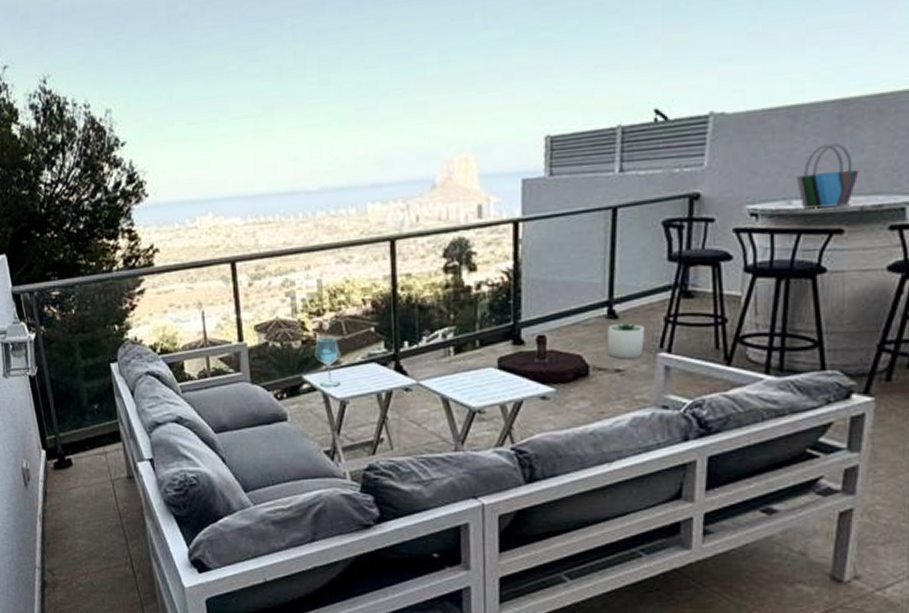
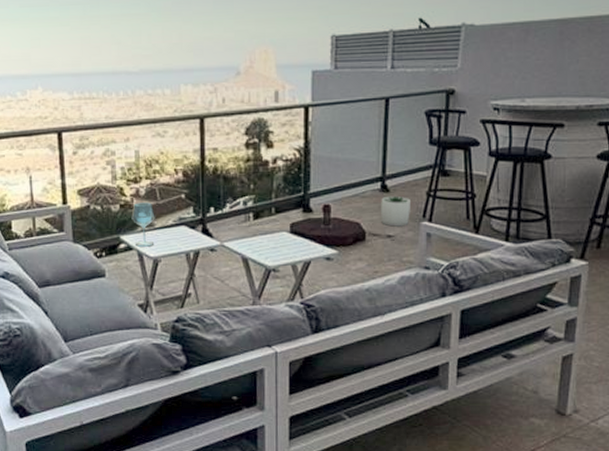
tote bag: present [797,144,860,209] -> none [529,55,576,106]

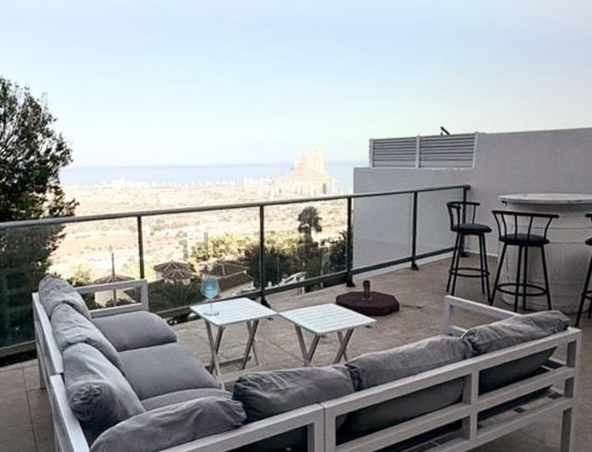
planter: present [381,195,412,227] -> none [412,273,437,299]

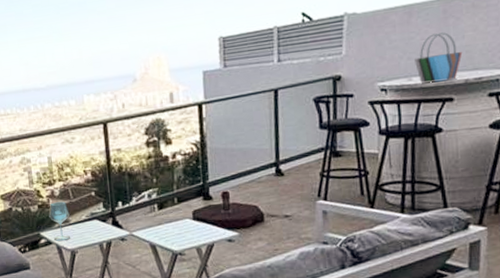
tote bag: none [530,159,567,200] -> present [415,32,463,84]

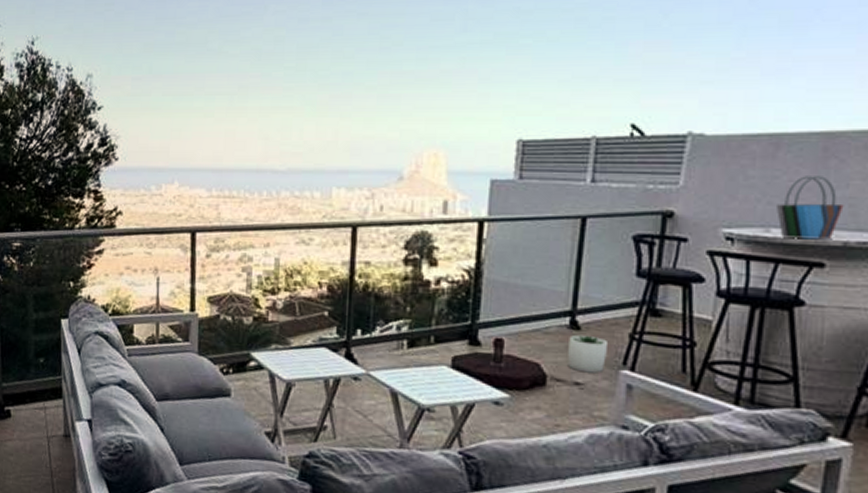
wine glass: present [48,201,71,241] -> none [265,316,292,368]
planter: none [276,178,306,207] -> present [568,334,609,374]

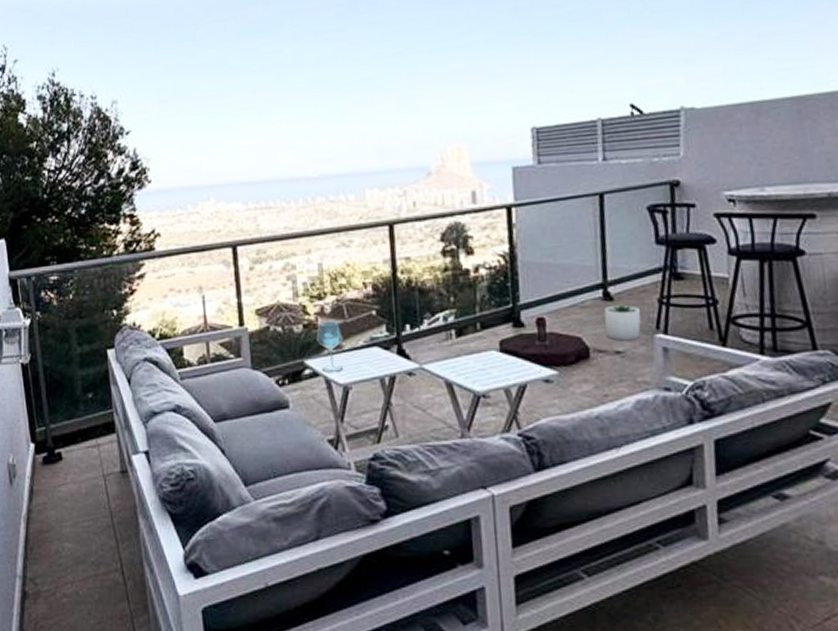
wine glass: none [265,316,292,368] -> present [316,321,344,372]
tote bag: present [777,176,844,240] -> none [766,136,823,196]

